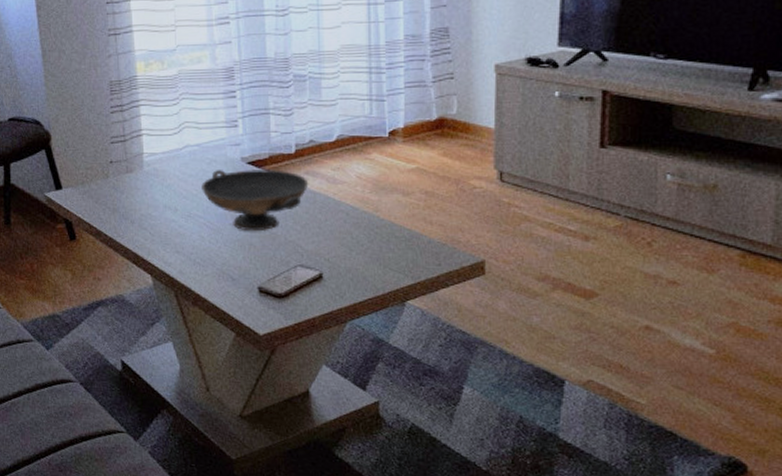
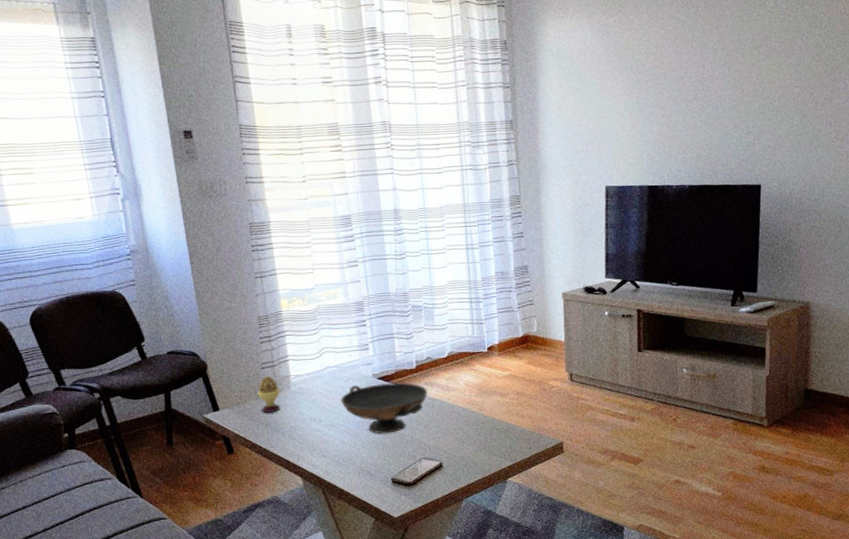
decorative egg: none [105,152,131,195] -> present [257,375,281,413]

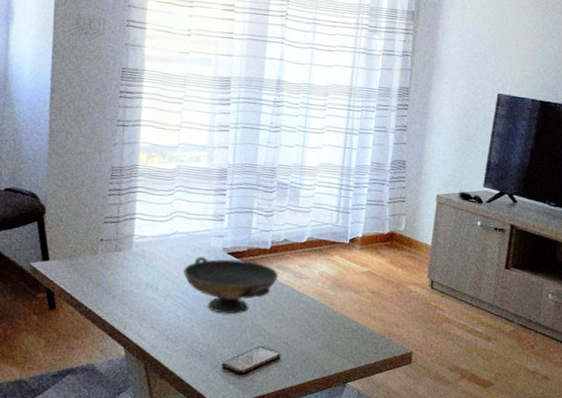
decorative egg: present [257,375,281,413] -> none [94,231,120,272]

